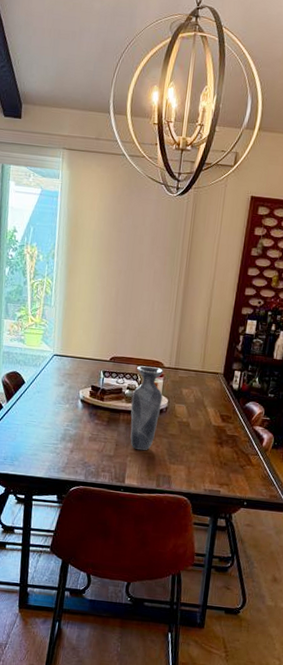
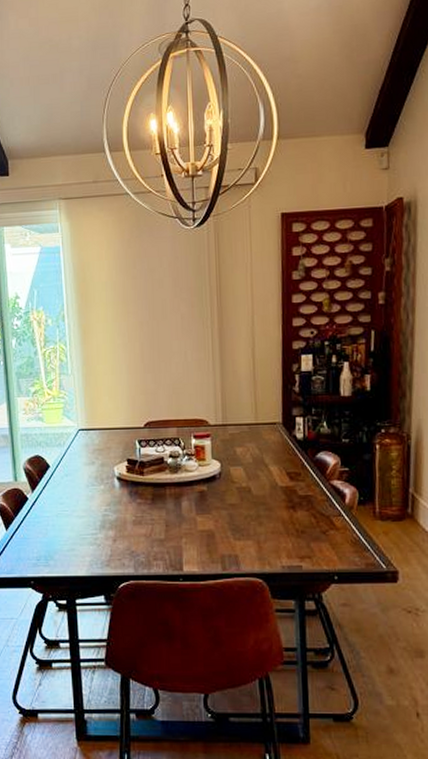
vase: present [130,366,163,451] -> none [176,427,214,529]

